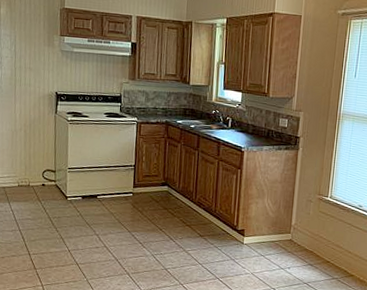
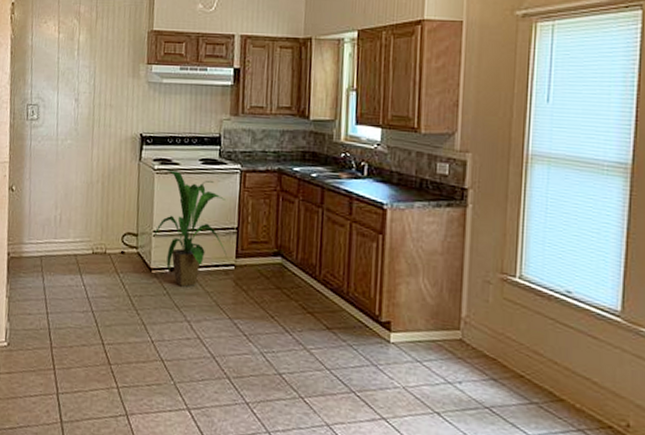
house plant: none [68,121,126,210] -> present [153,170,227,287]

